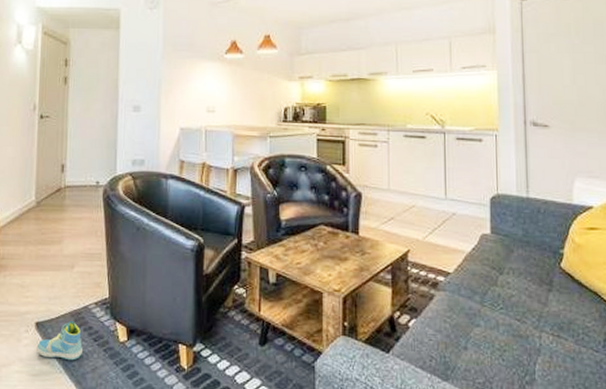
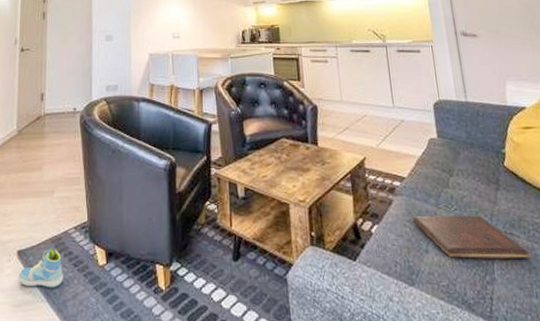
book: none [453,313,578,361] -> present [412,215,532,259]

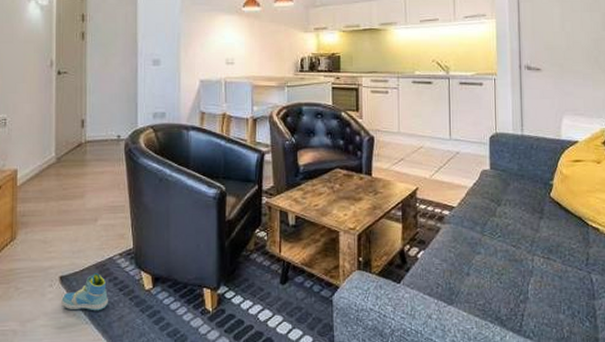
book: present [412,215,532,259] -> none [457,242,564,281]

